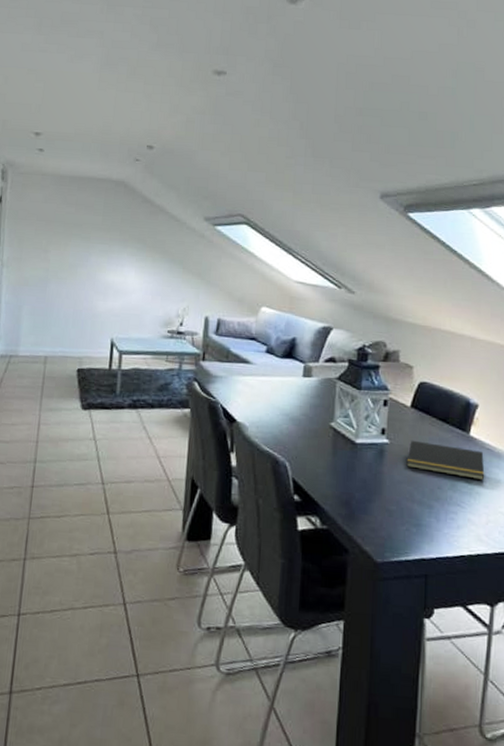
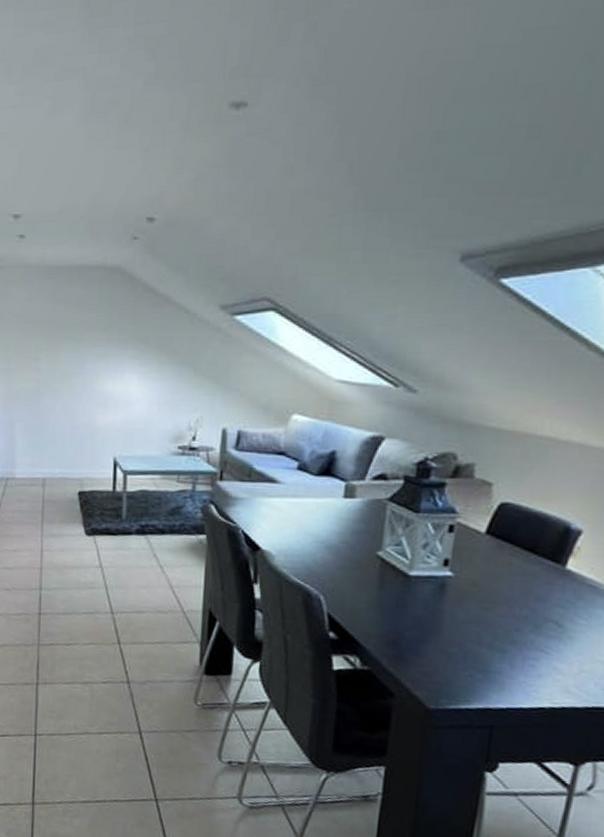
notepad: present [406,440,485,481] -> none [474,573,584,624]

